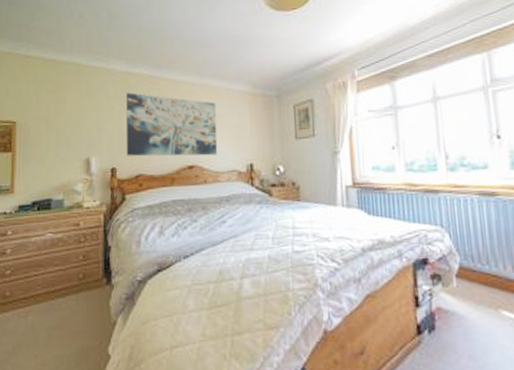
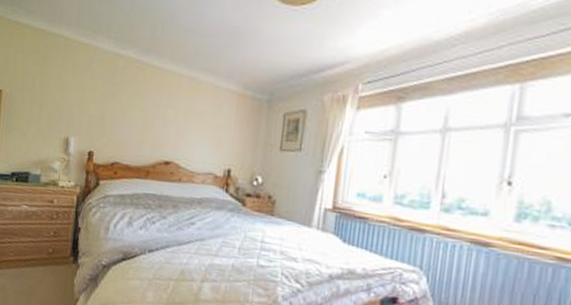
wall art: present [126,92,218,157] -> none [104,75,202,155]

